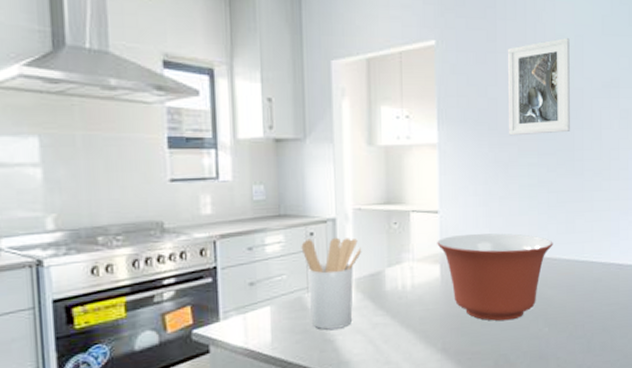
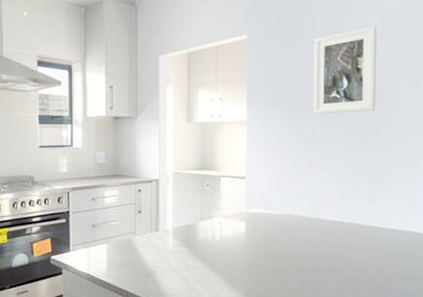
utensil holder: present [301,237,362,330] -> none [131,194,180,266]
mixing bowl: present [437,233,553,321] -> none [243,198,355,275]

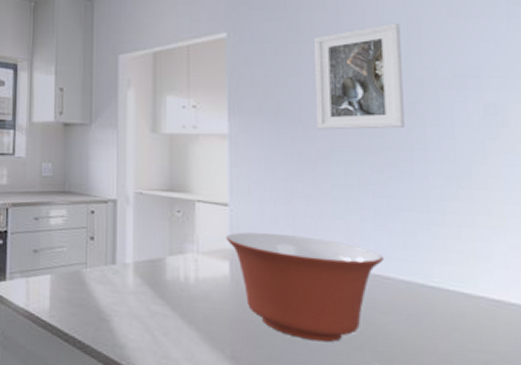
mixing bowl: none [243,198,355,275] -> present [226,232,384,343]

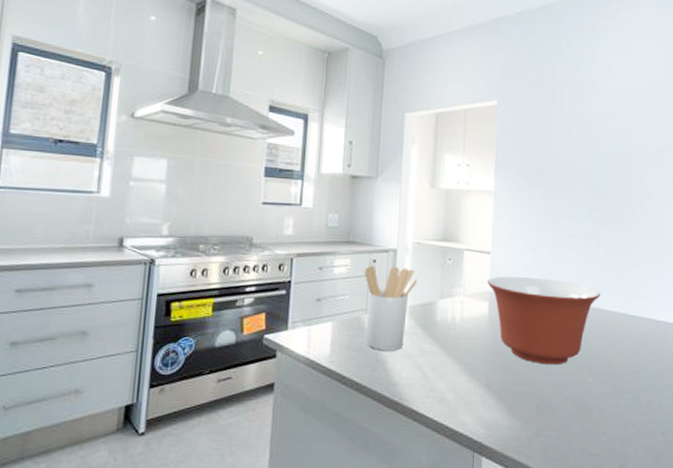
utensil holder: none [82,216,142,310] -> present [364,265,418,351]
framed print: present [315,24,405,130] -> none [561,105,623,190]

